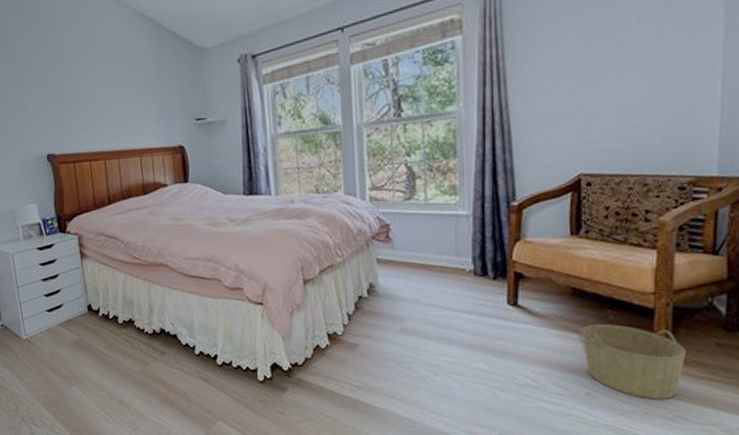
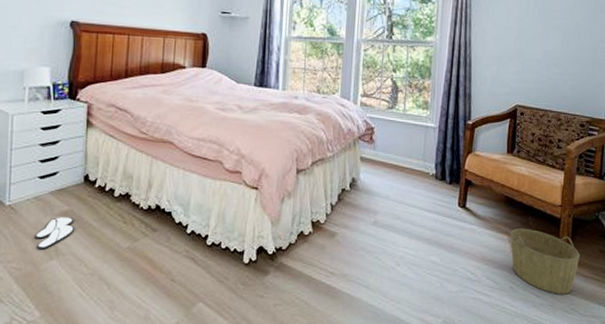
slippers: none [53,346,88,378] -> present [34,217,75,250]

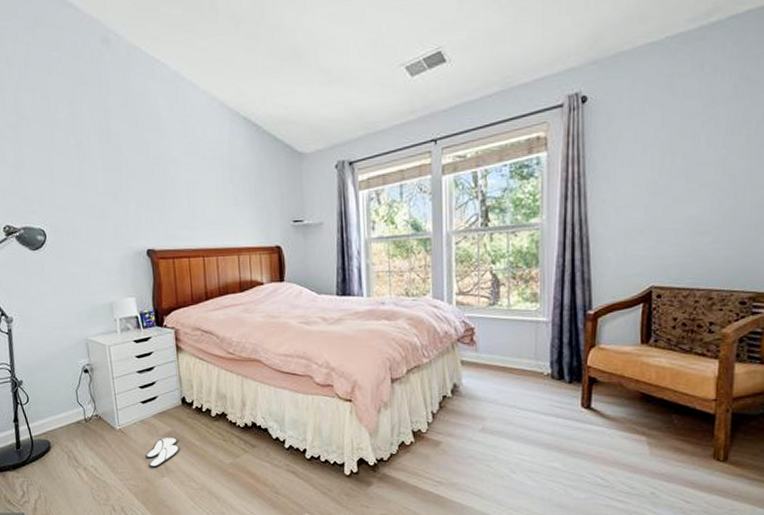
basket: present [510,228,580,294] -> none [649,427,743,499]

